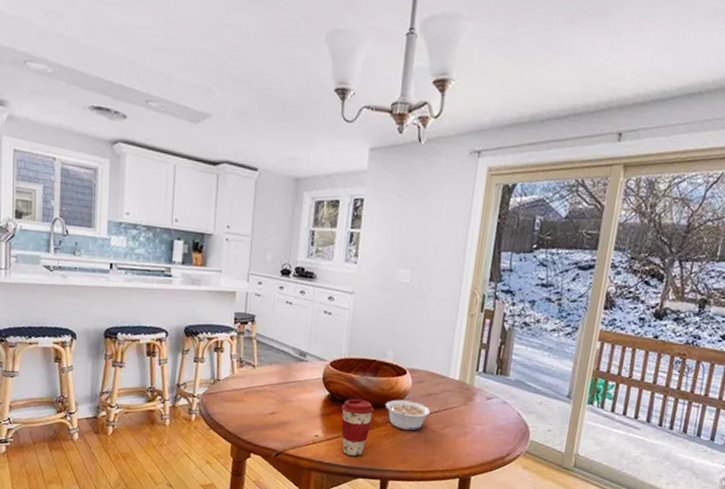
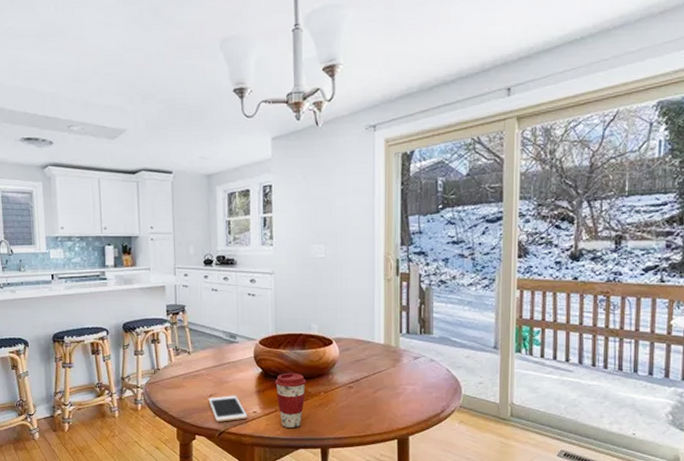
cell phone: none [268,415,309,443] -> present [208,395,248,422]
legume: present [385,399,431,431] -> none [316,369,361,398]

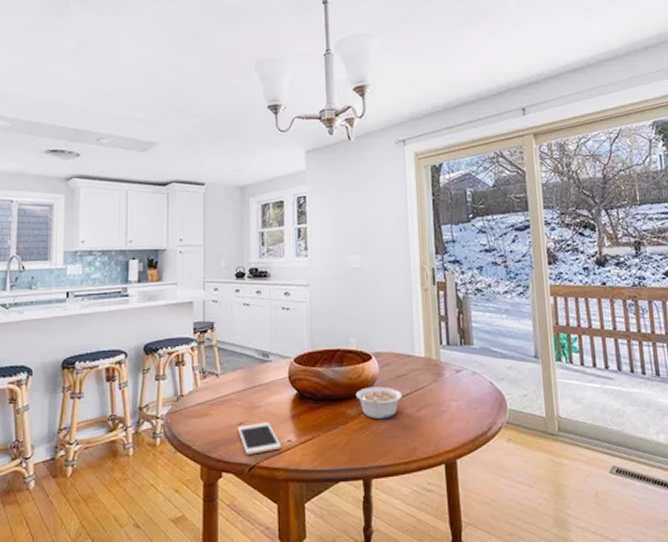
coffee cup: present [275,372,307,428] -> none [312,393,346,457]
legume: none [316,369,361,398] -> present [355,386,403,420]

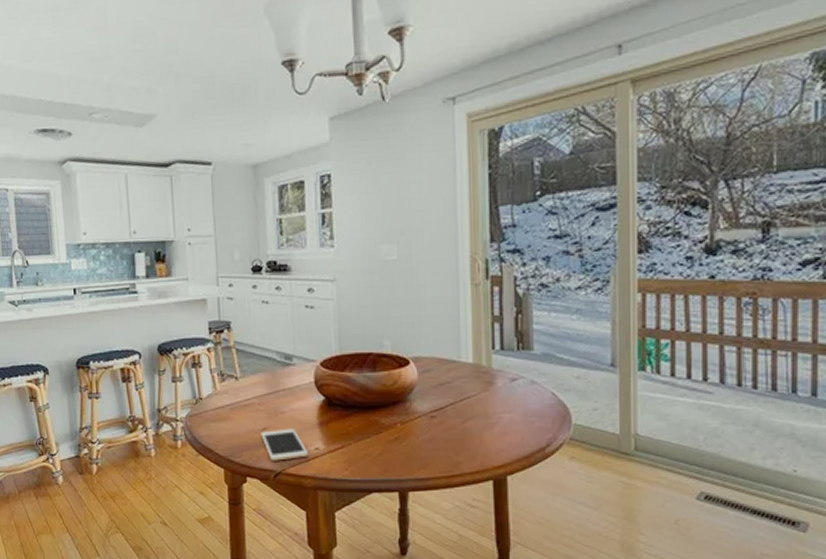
legume: present [355,386,403,420] -> none [390,395,446,430]

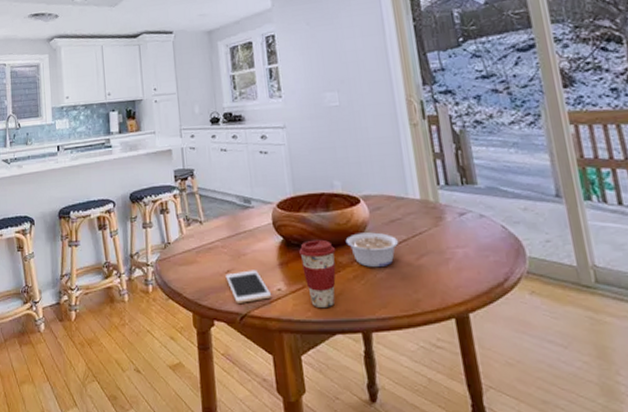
coffee cup: none [341,400,380,467] -> present [299,239,336,307]
legume: none [390,395,446,430] -> present [345,232,399,268]

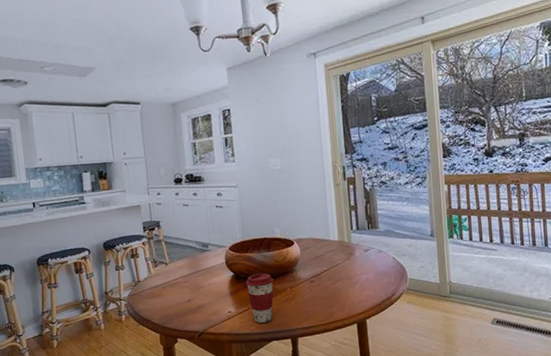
cell phone: present [225,270,272,303] -> none [187,298,224,324]
legume: present [345,232,399,268] -> none [281,266,321,292]

